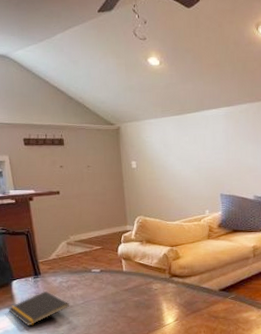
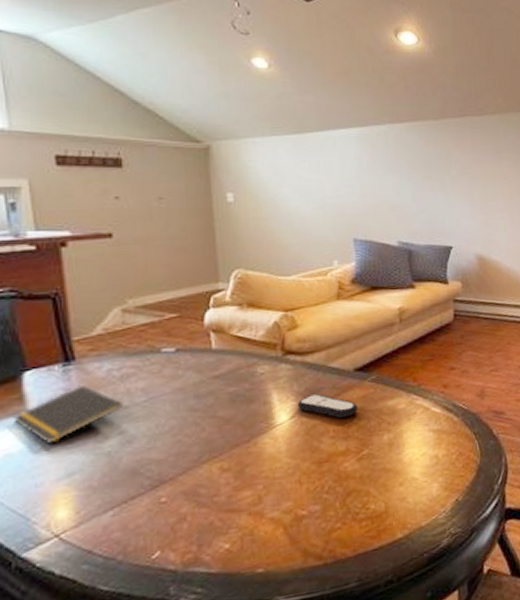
remote control: none [179,306,222,324] -> present [297,394,359,419]

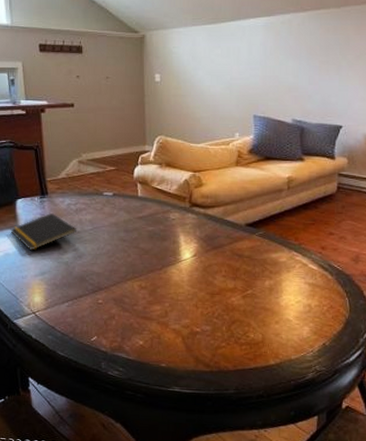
remote control: present [297,394,359,419] -> none [198,241,247,263]

